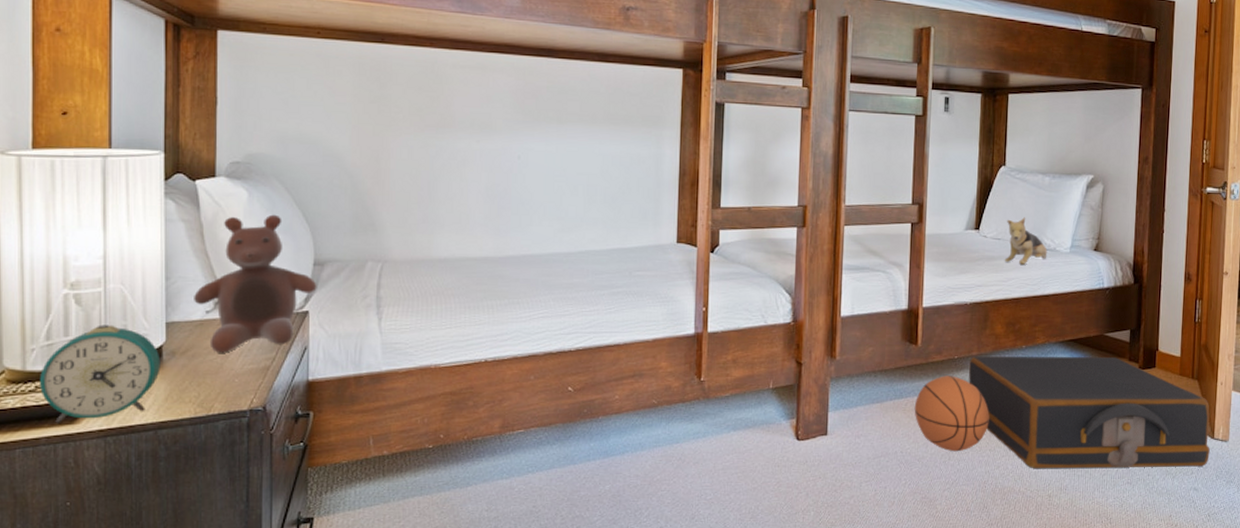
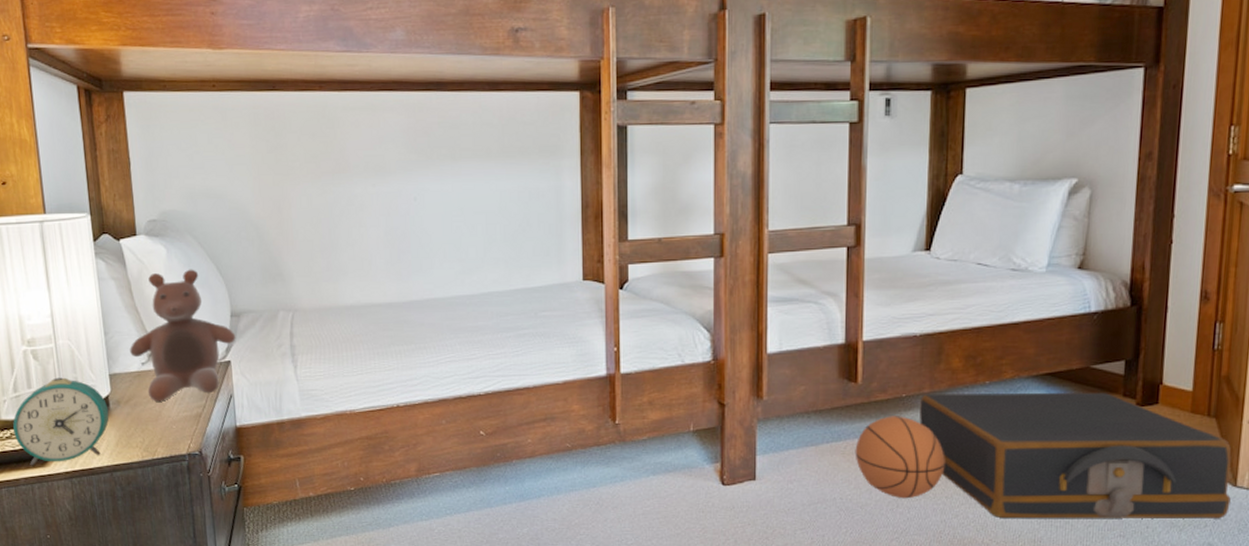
plush toy: present [1004,217,1048,265] -> none [962,233,1017,289]

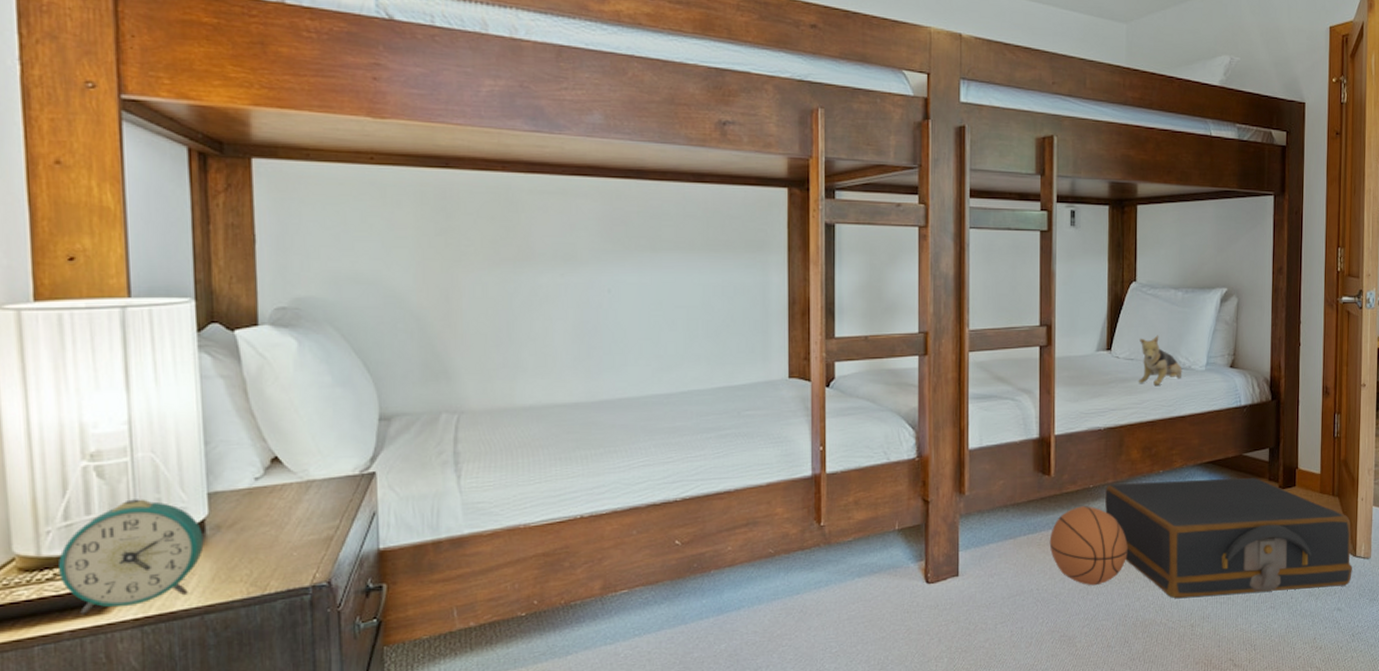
stuffed bear: present [130,269,236,402] -> none [239,365,384,524]
plush toy: none [962,233,1017,289] -> present [1138,335,1183,385]

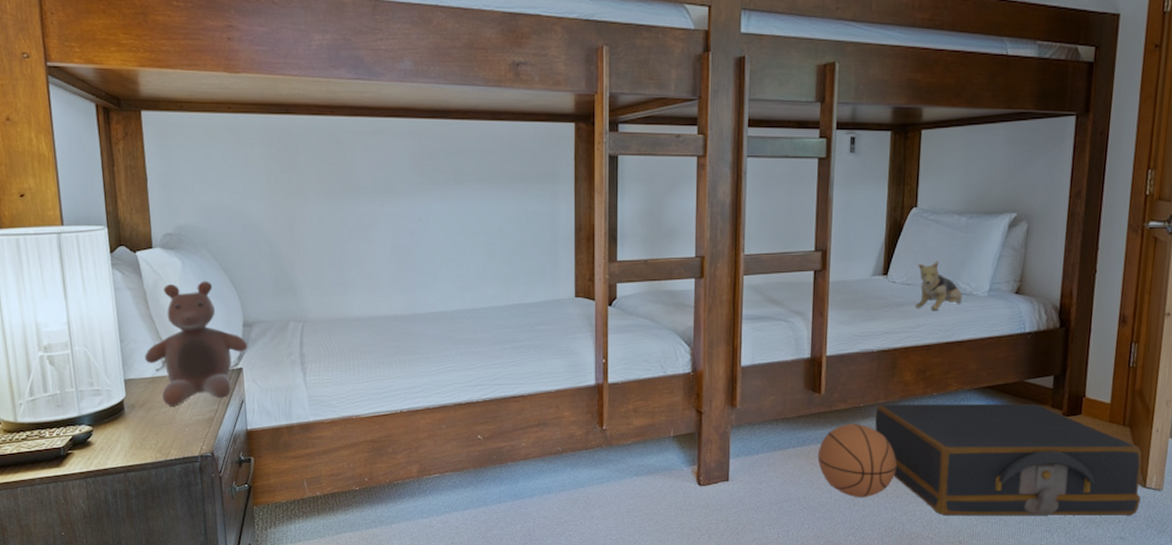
alarm clock: present [59,499,204,614] -> none [29,382,124,466]
stuffed bear: none [239,365,384,524] -> present [145,281,248,406]

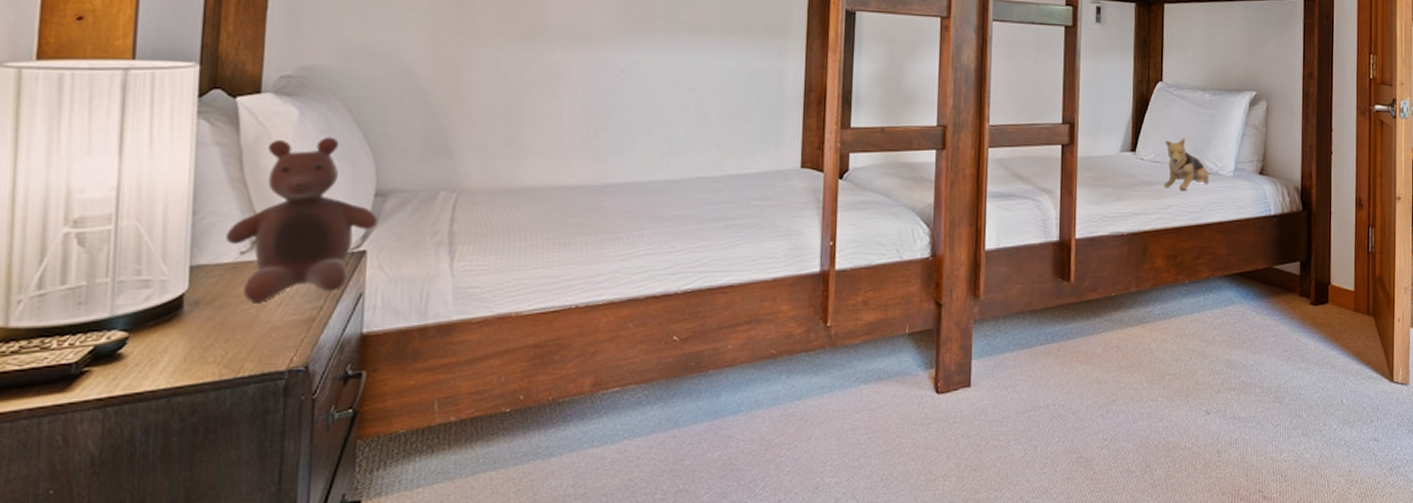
basketball: present [817,423,897,498] -> none [1067,316,1151,403]
suitcase: present [875,403,1142,516] -> none [1127,291,1389,421]

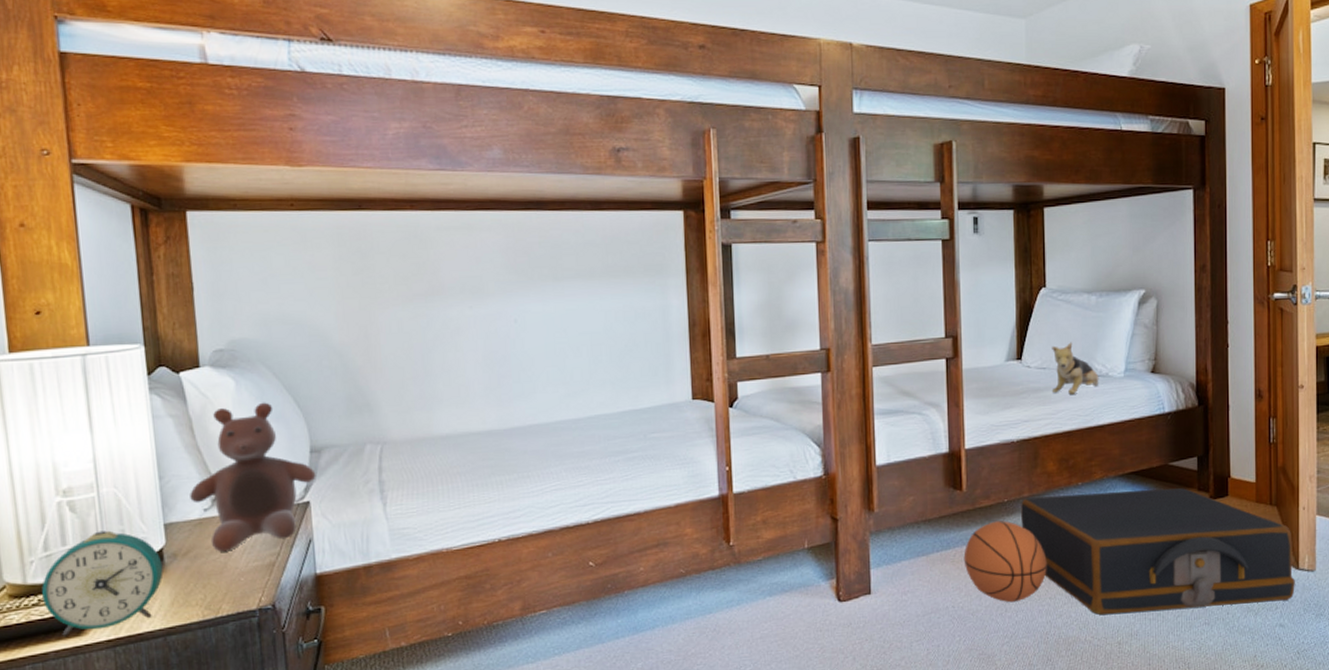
alarm clock: none [25,269,181,392] -> present [42,530,163,636]
basketball: none [1067,316,1151,403] -> present [963,520,1047,603]
suitcase: none [1127,291,1389,421] -> present [1021,488,1295,615]

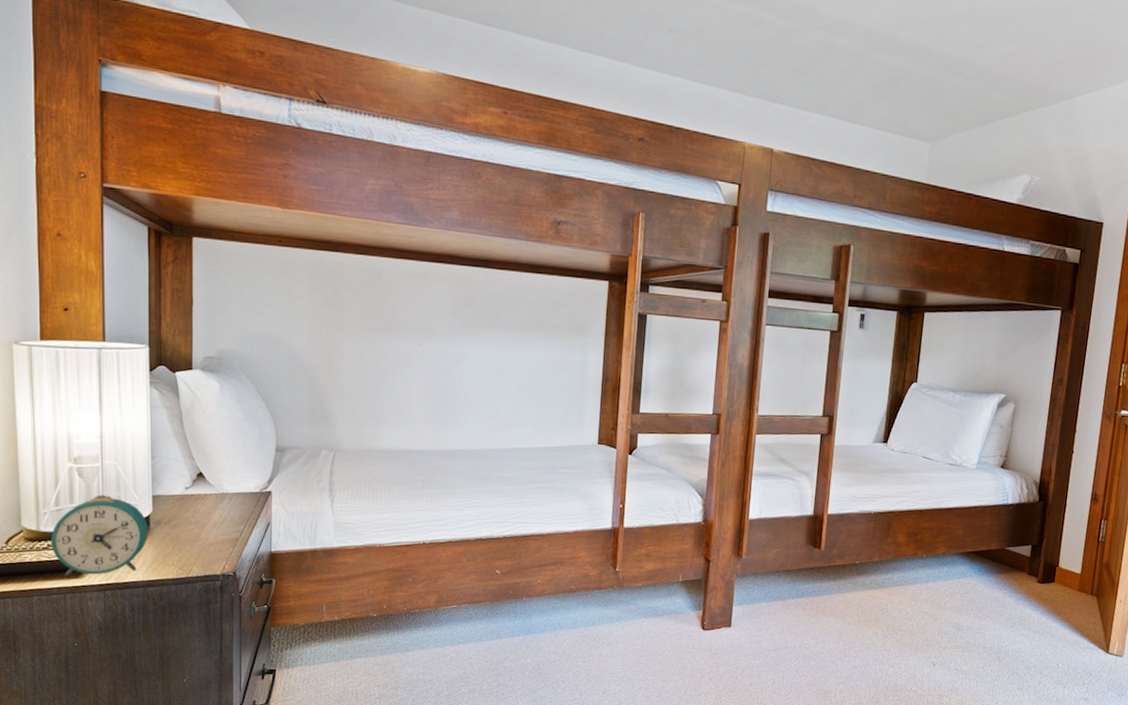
stuffed bear: present [190,402,316,552] -> none [175,404,279,524]
basketball: present [963,520,1047,603] -> none [814,579,887,650]
suitcase: present [1021,488,1295,615] -> none [868,562,1107,679]
plush toy: present [1051,342,1099,395] -> none [910,433,954,478]

